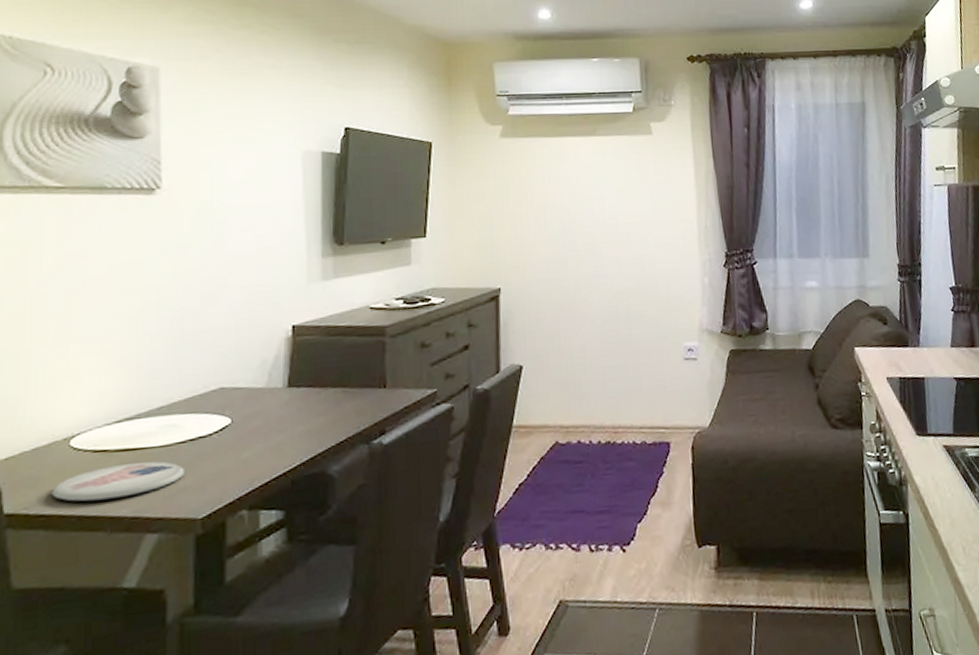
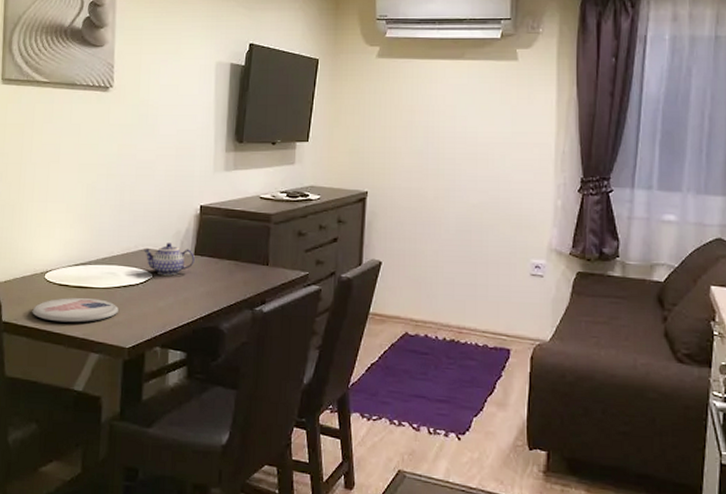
teapot: none [217,376,288,419] -> present [144,243,195,276]

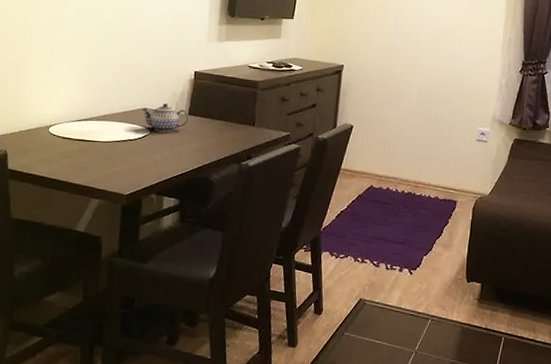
plate: present [32,298,118,323] -> none [37,149,118,172]

